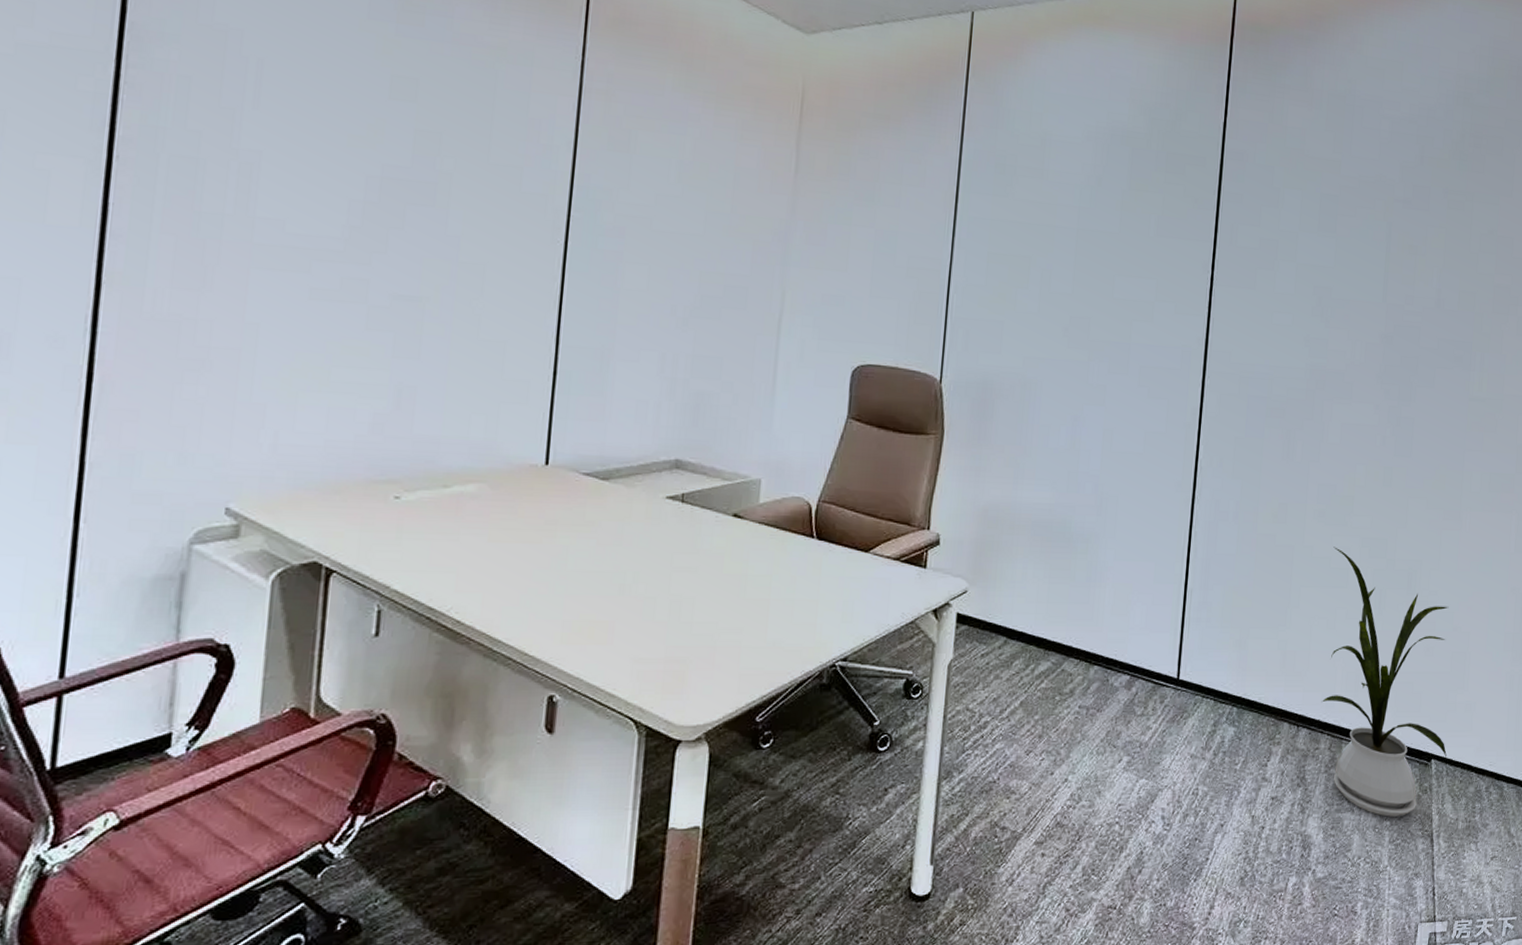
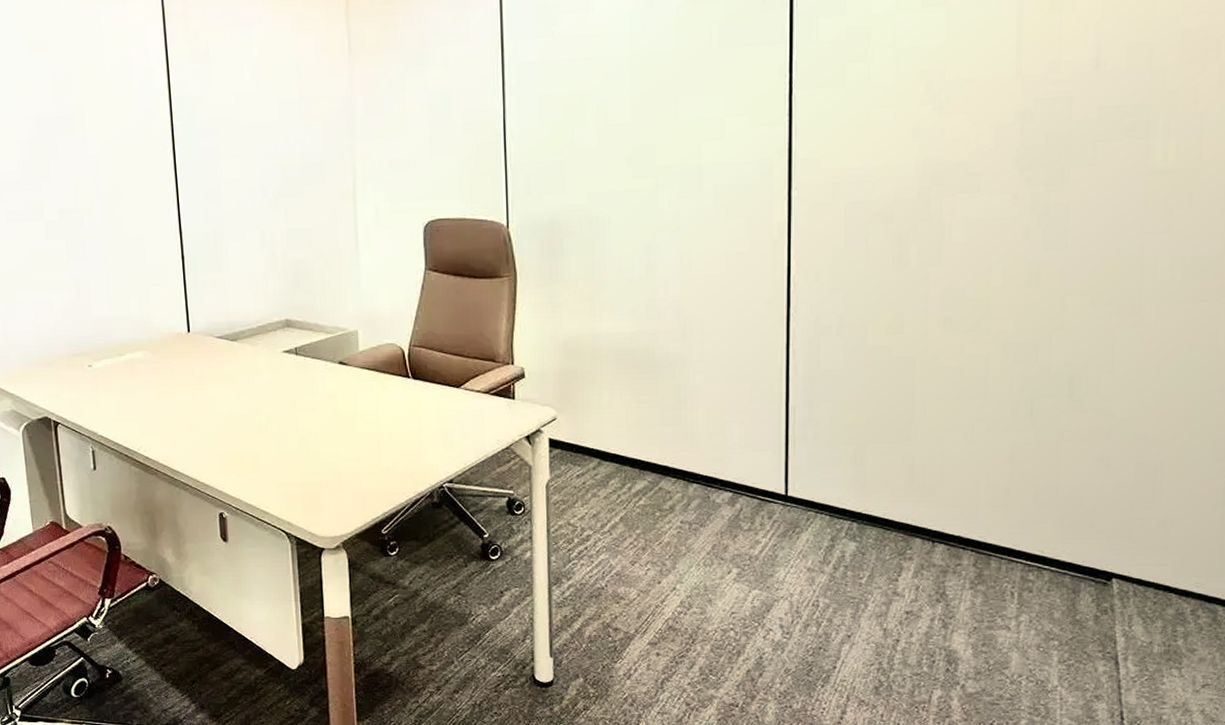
house plant: present [1322,547,1449,817] -> none [962,355,1133,637]

